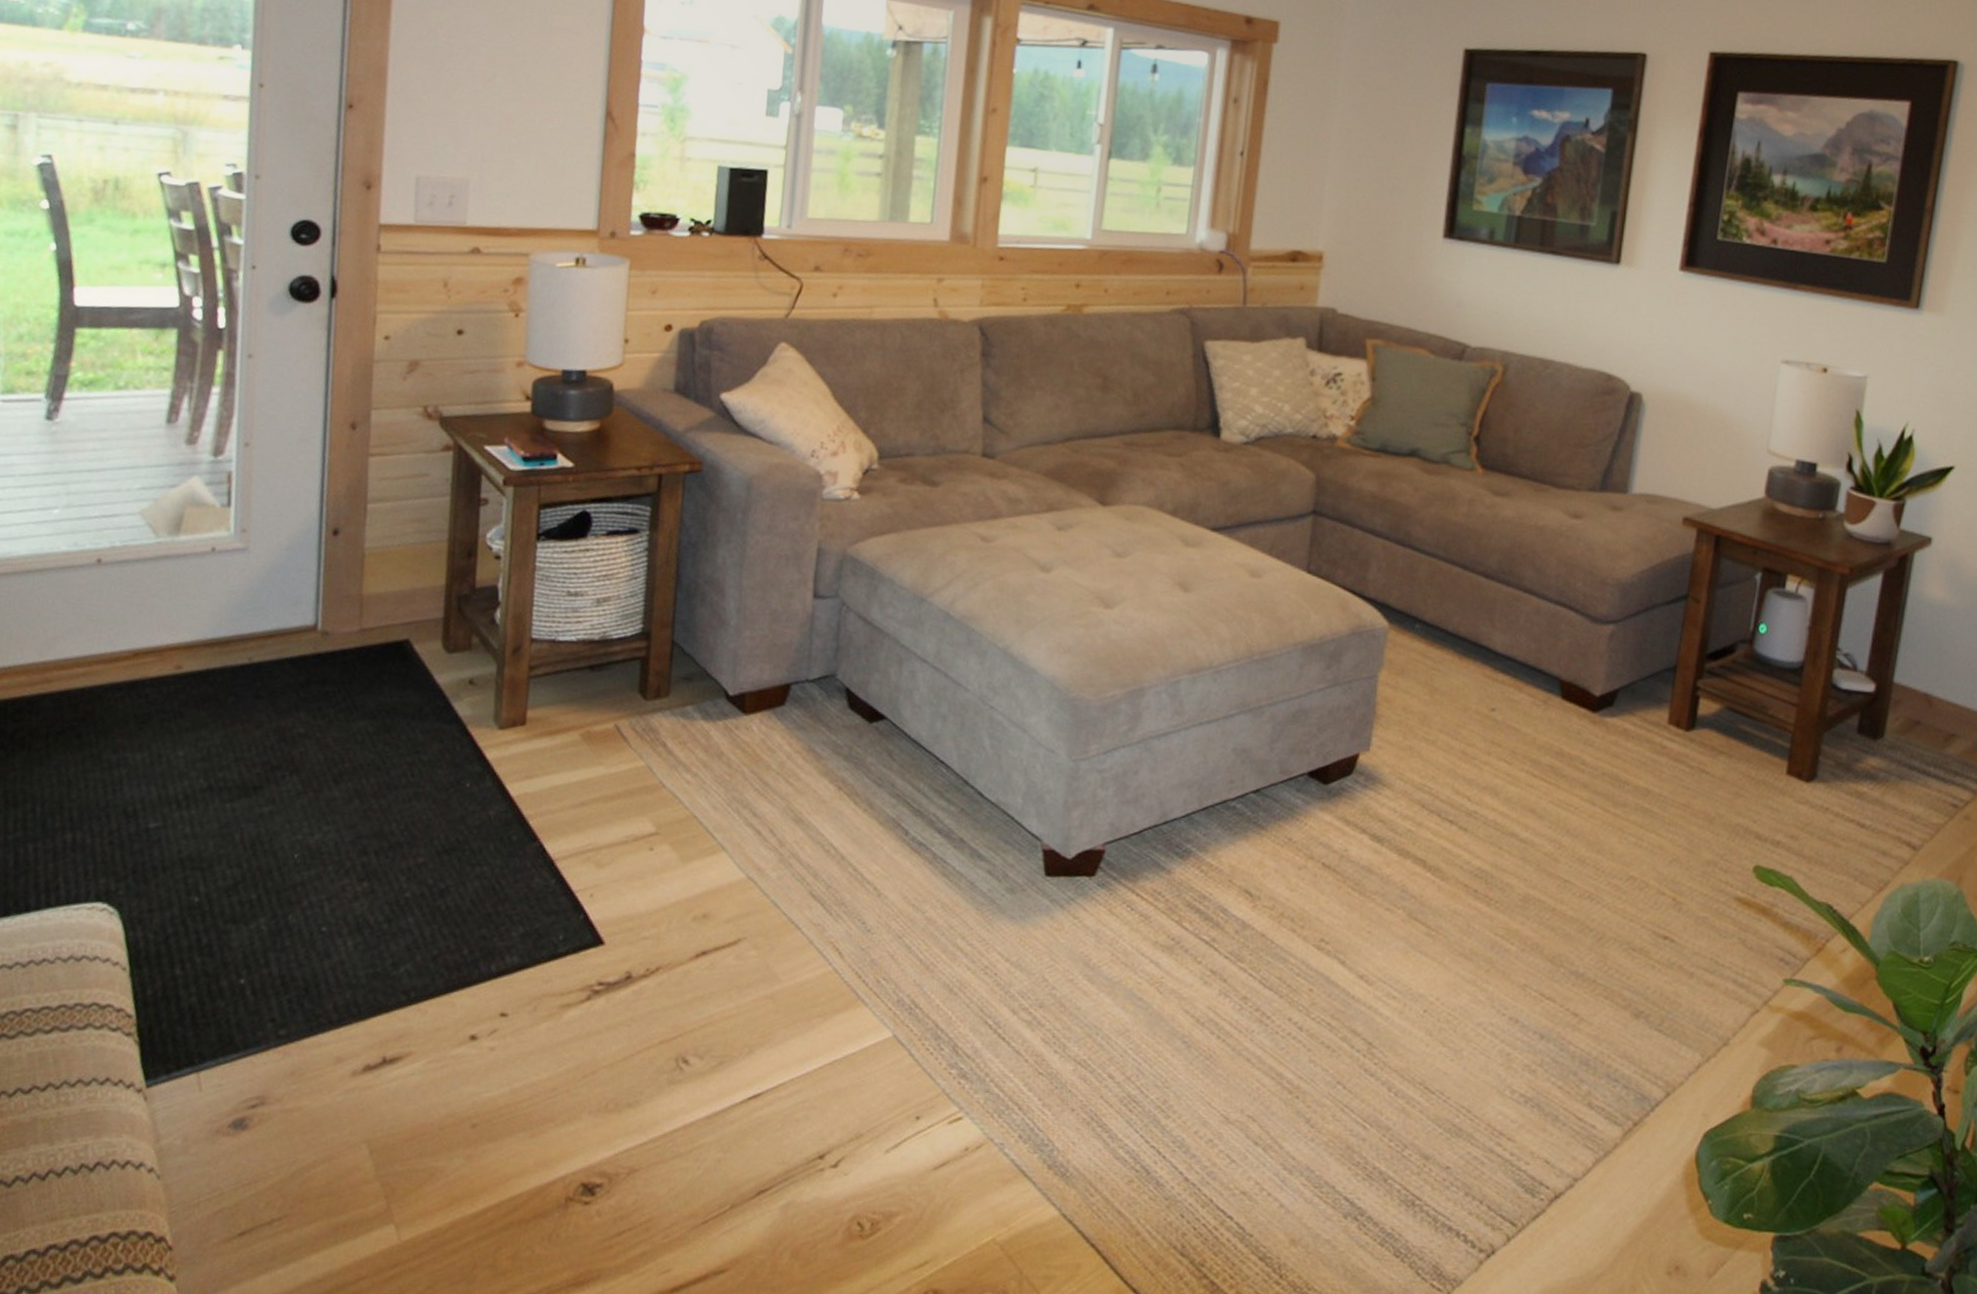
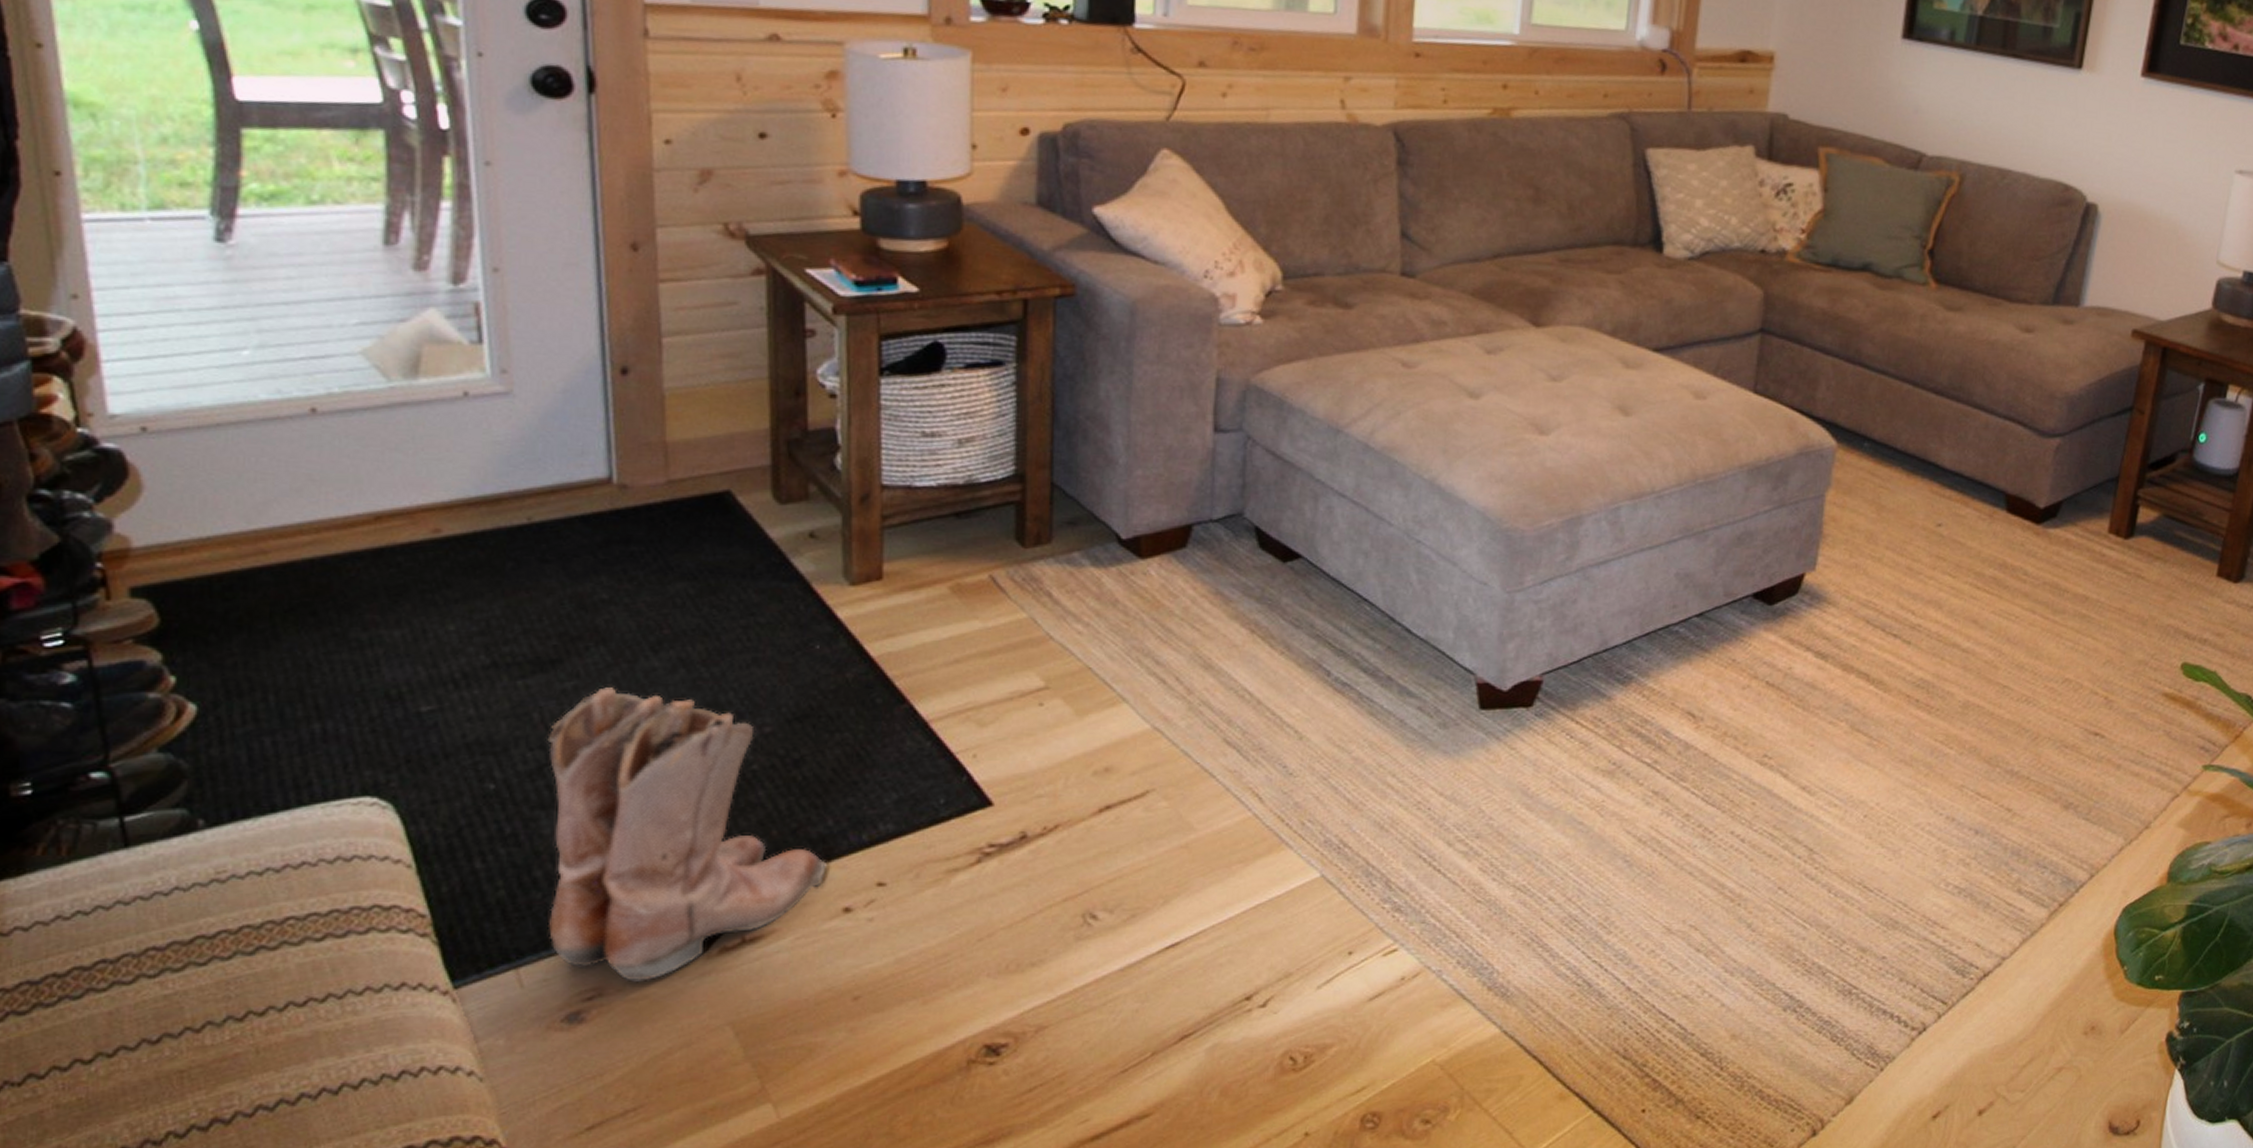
boots: none [227,813,459,1094] -> present [547,687,827,982]

